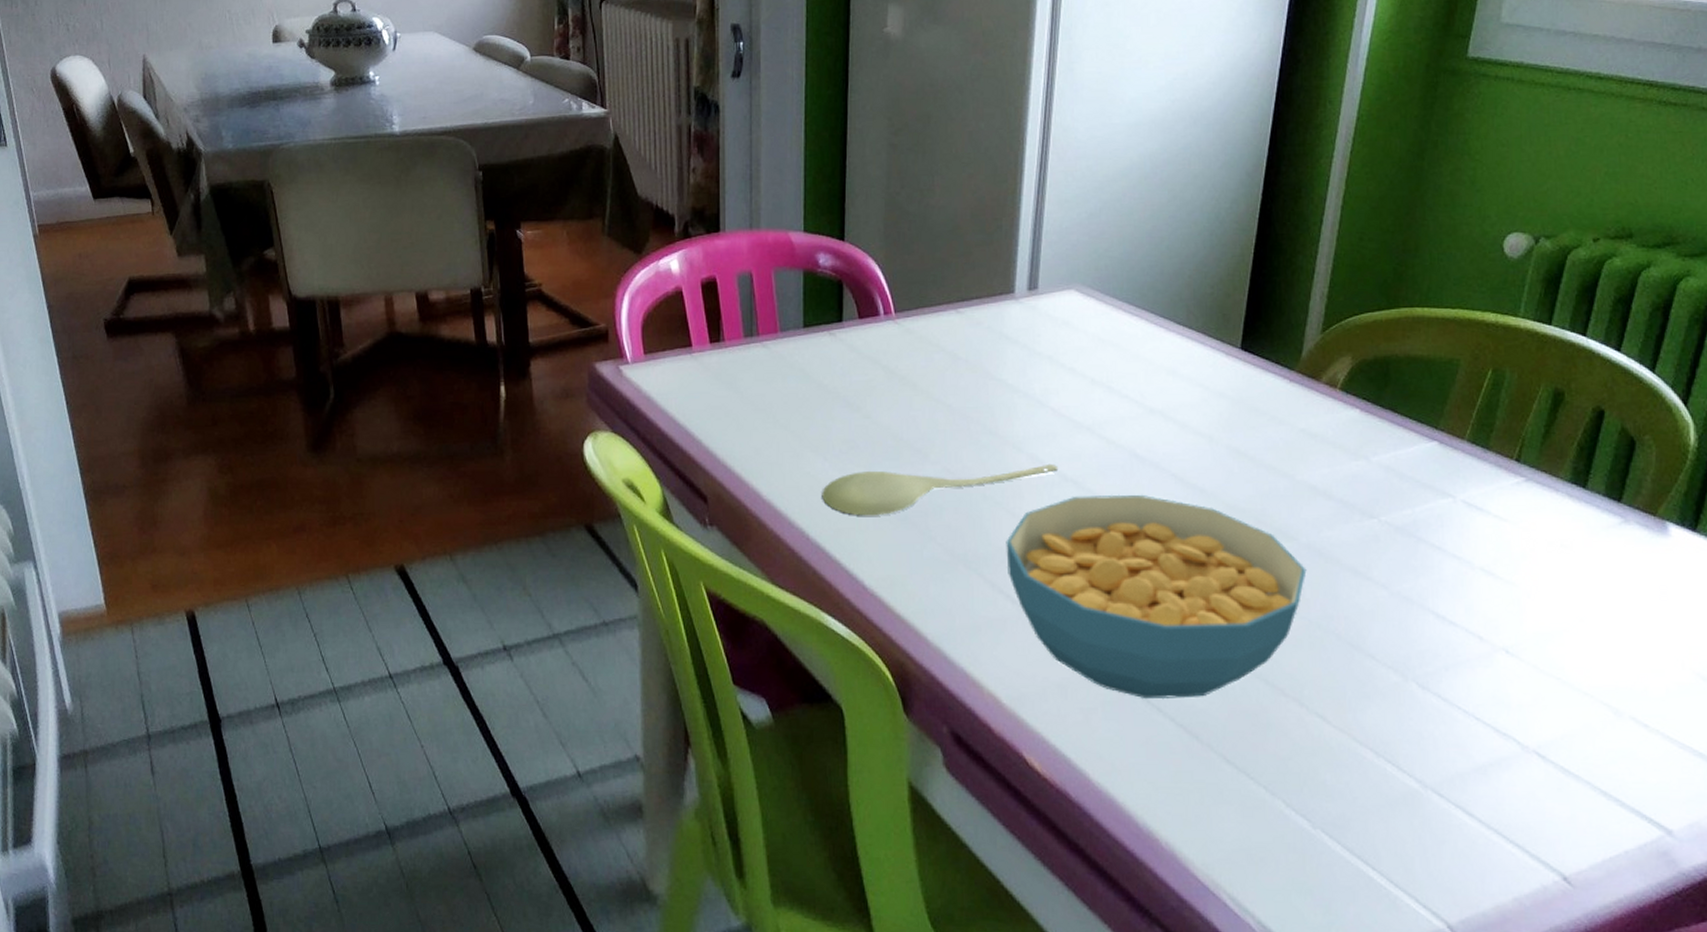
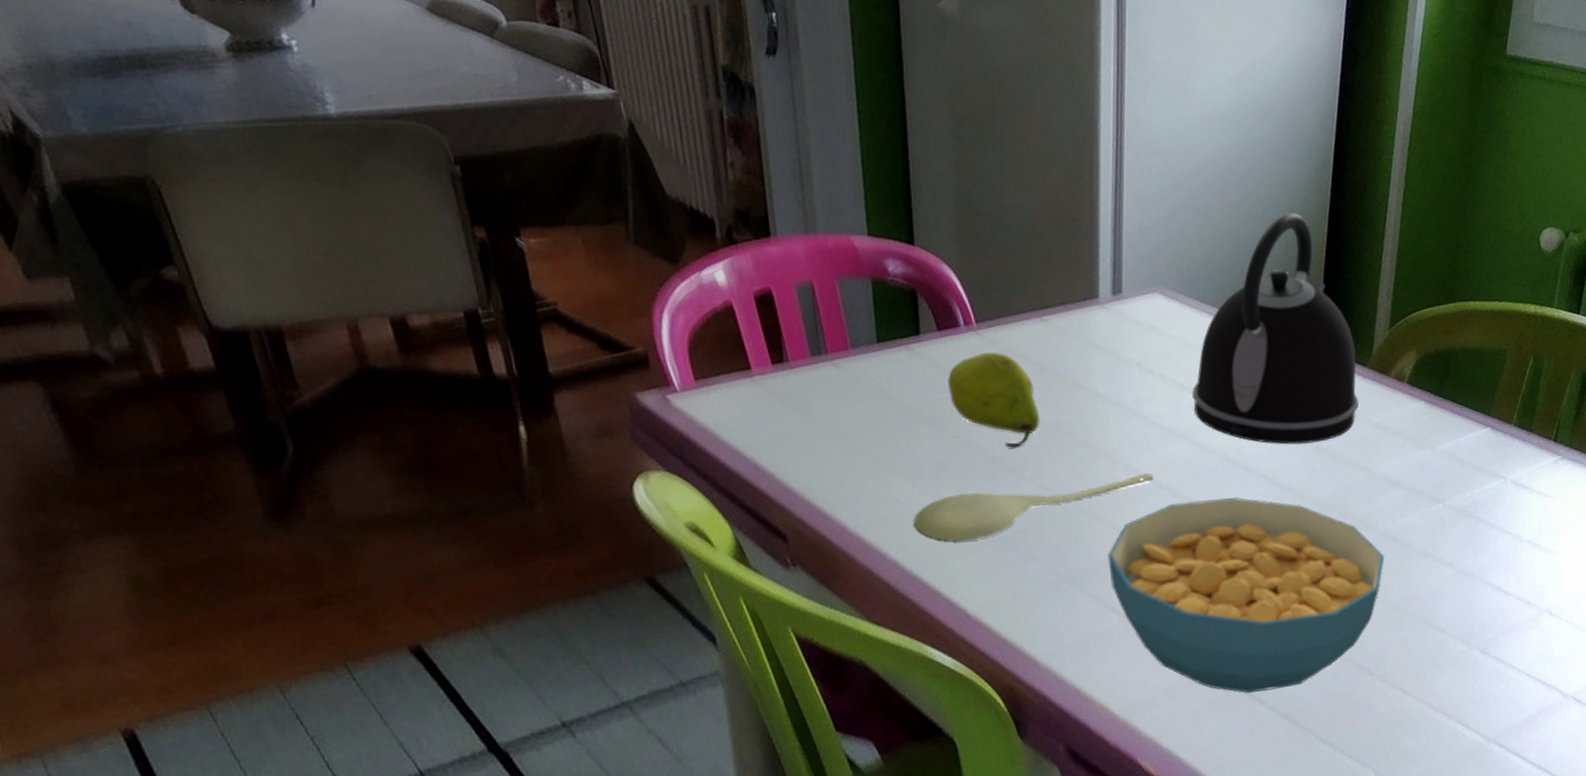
fruit: none [865,340,948,431] -> present [948,351,1040,448]
kettle: none [1103,214,1284,445] -> present [1192,212,1359,445]

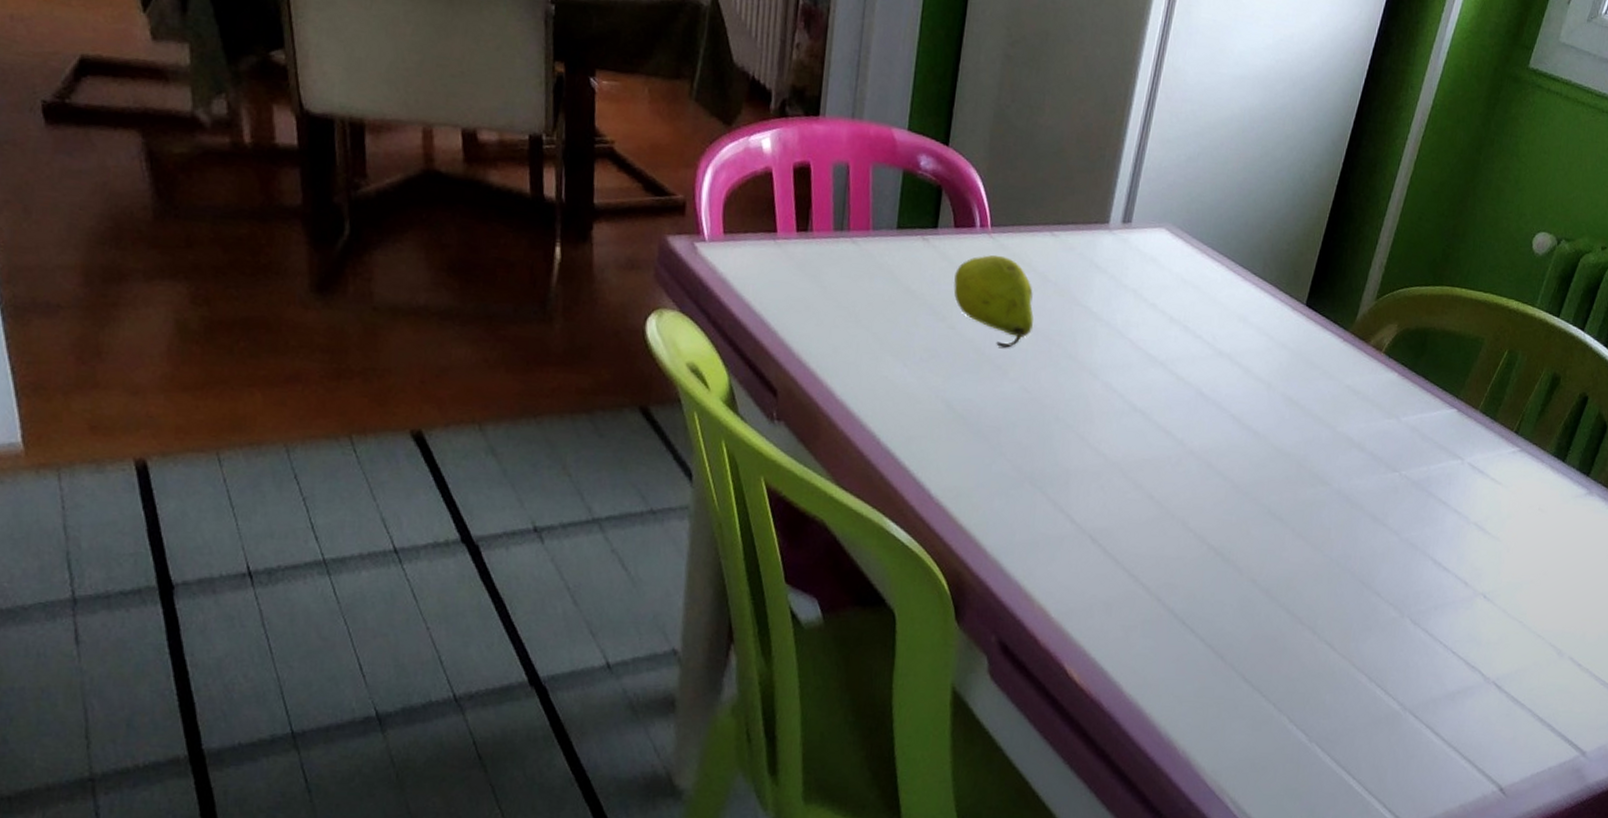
spoon: present [913,472,1154,542] -> none [897,381,1130,427]
cereal bowl: present [1107,497,1385,694] -> none [1070,426,1335,622]
kettle: present [1192,212,1359,445] -> none [1179,175,1341,394]

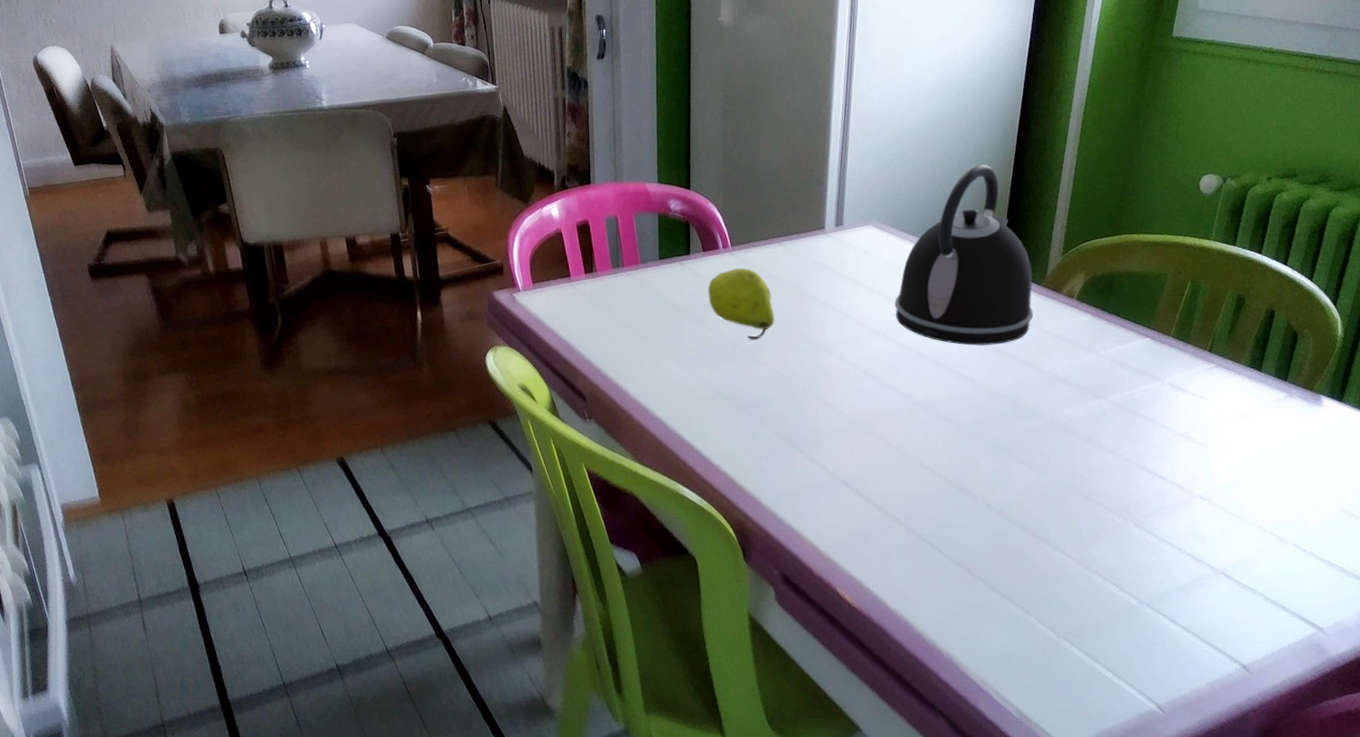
kettle: none [1179,175,1341,394] -> present [895,163,1034,346]

